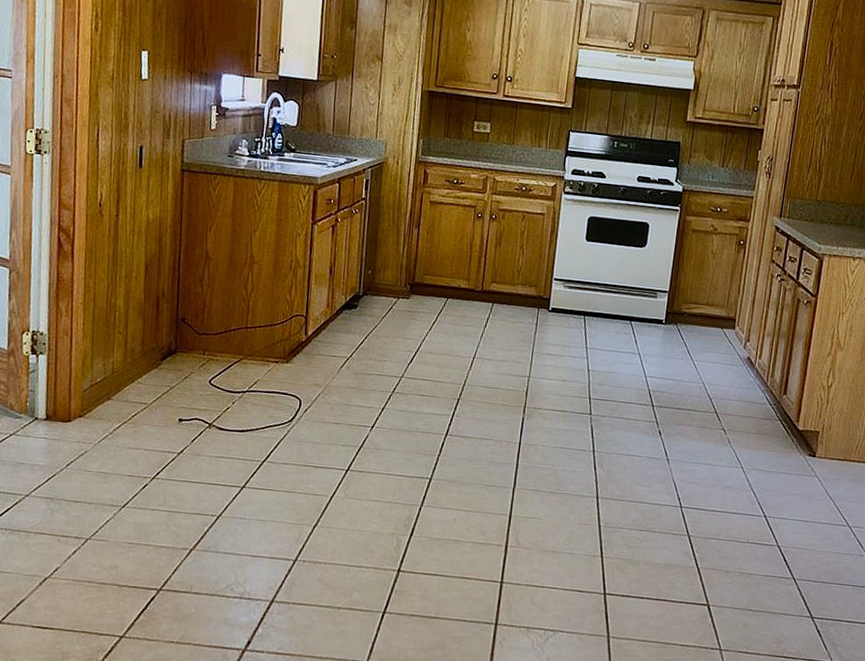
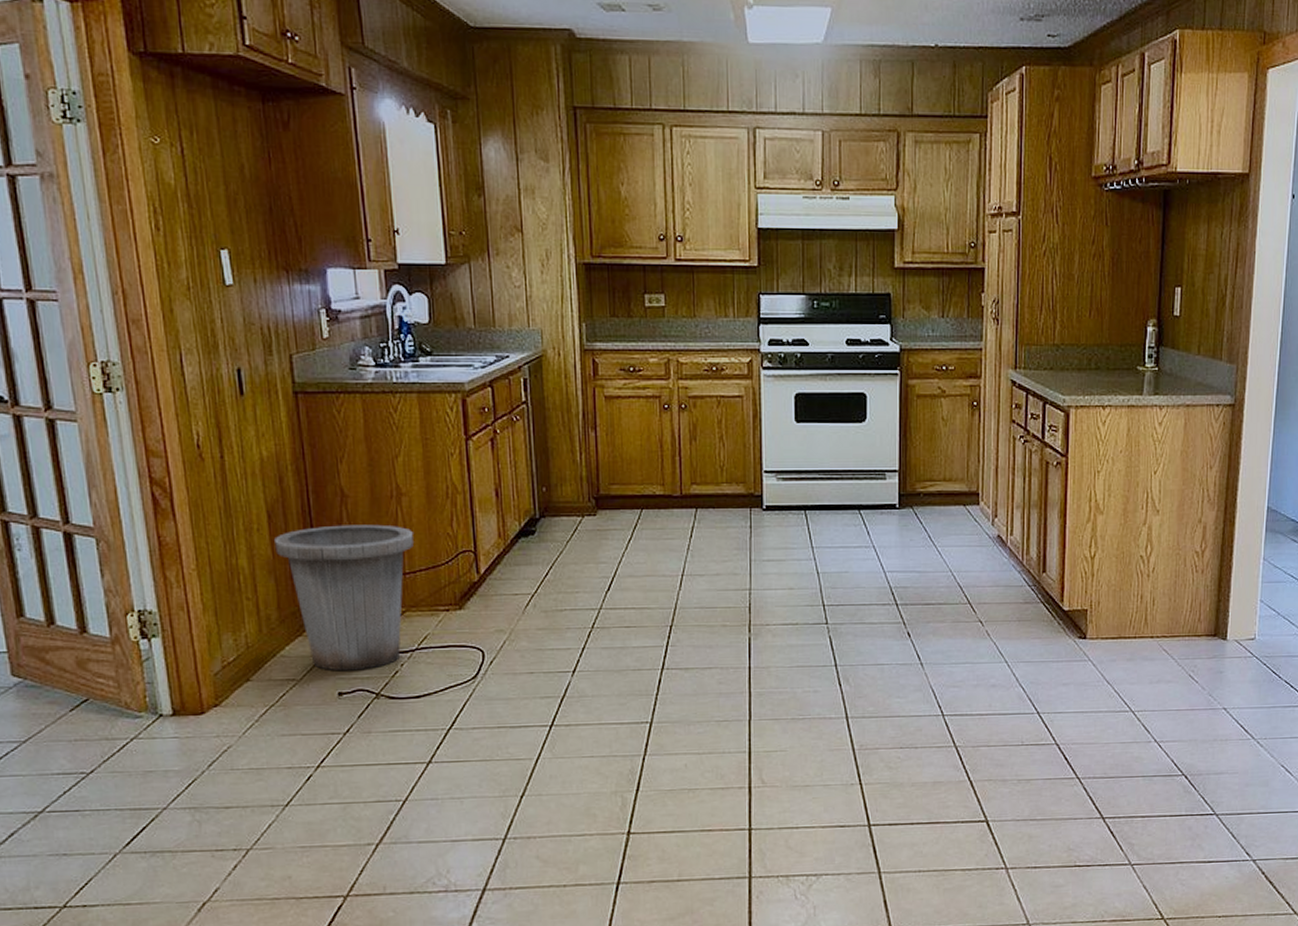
trash can: none [147,281,258,403] -> present [274,524,414,671]

